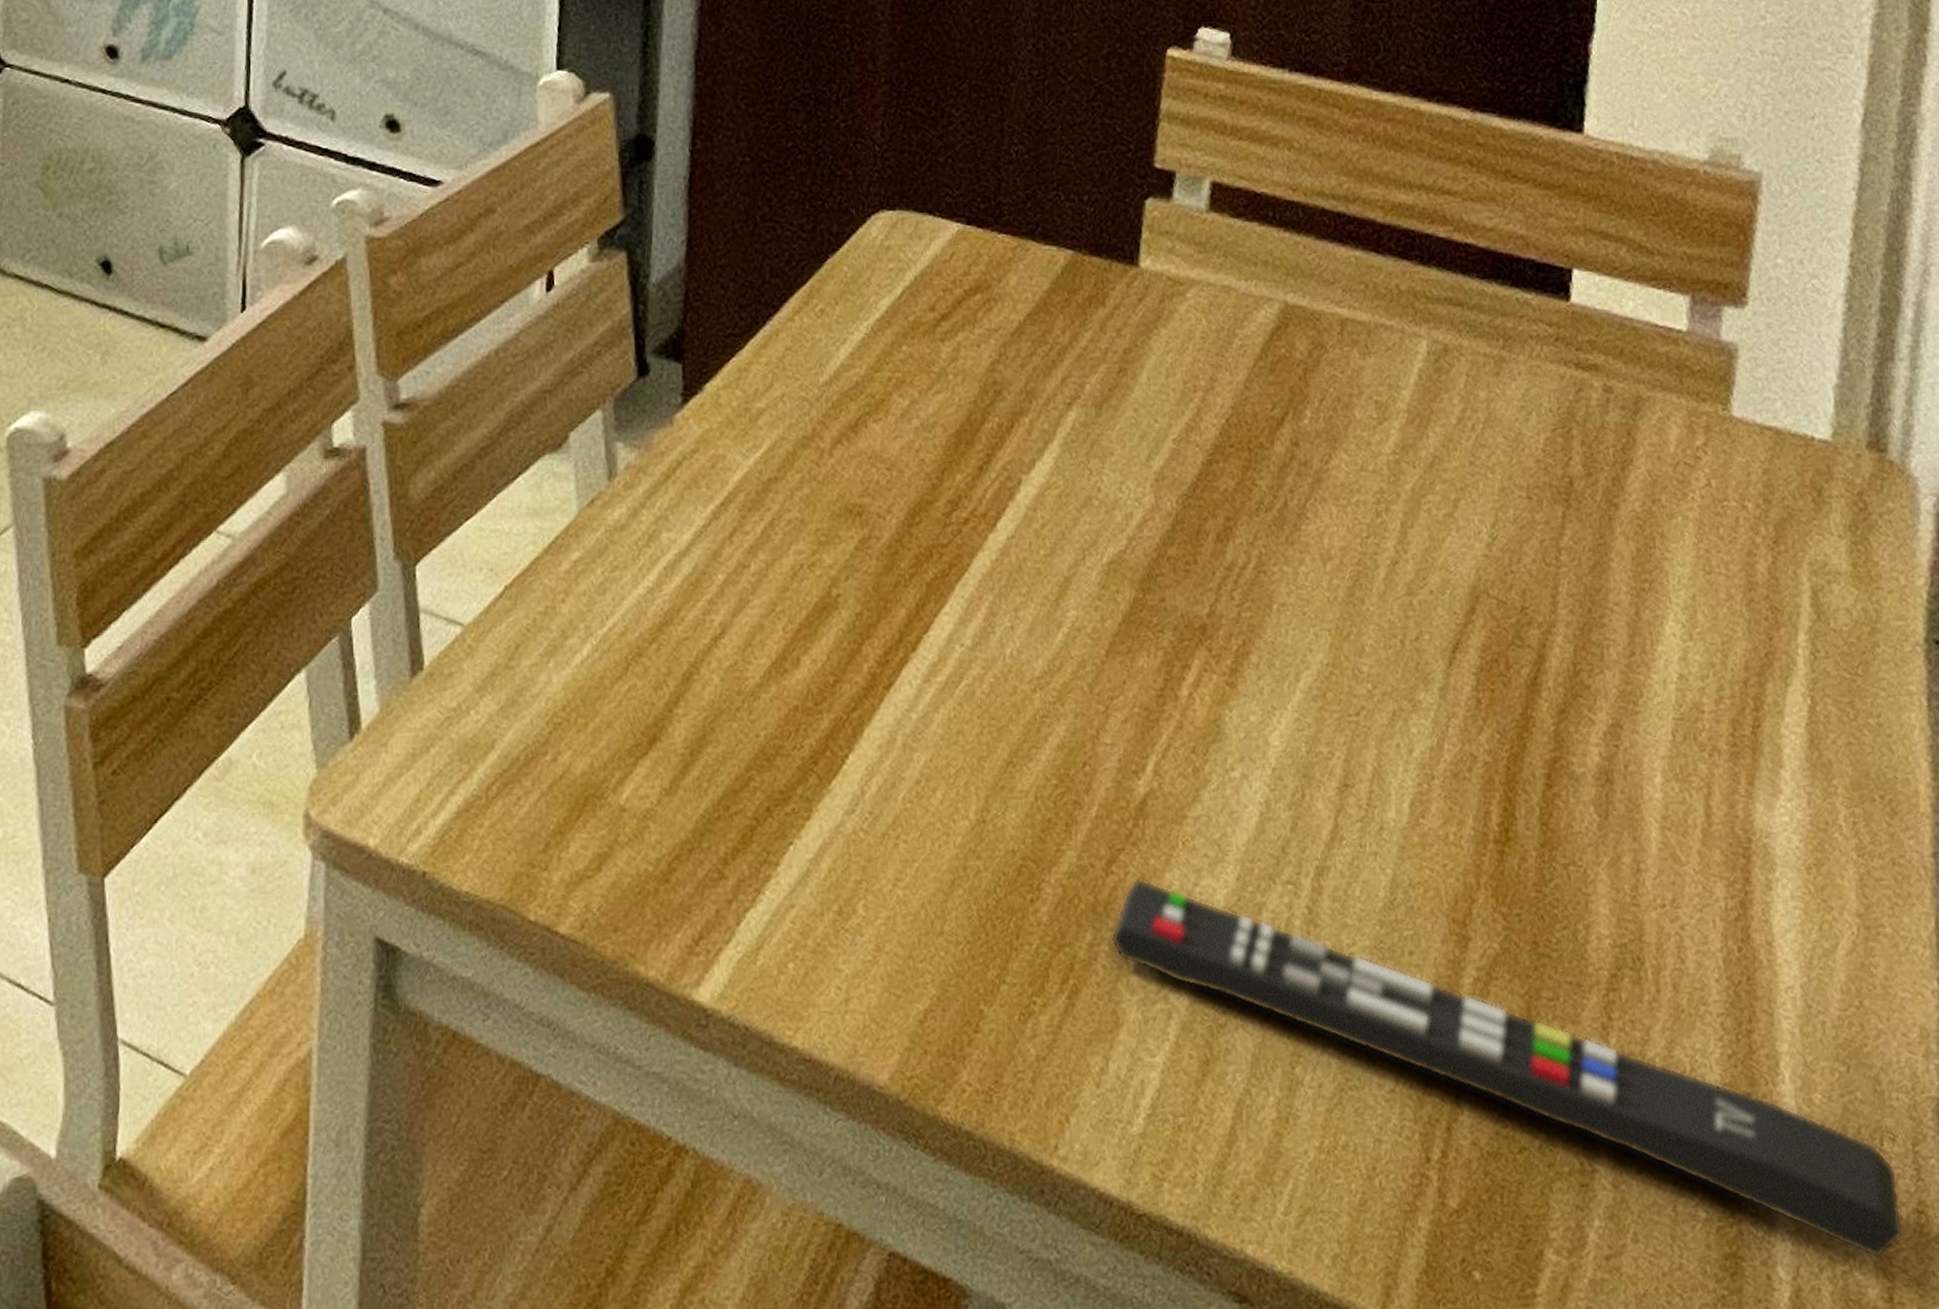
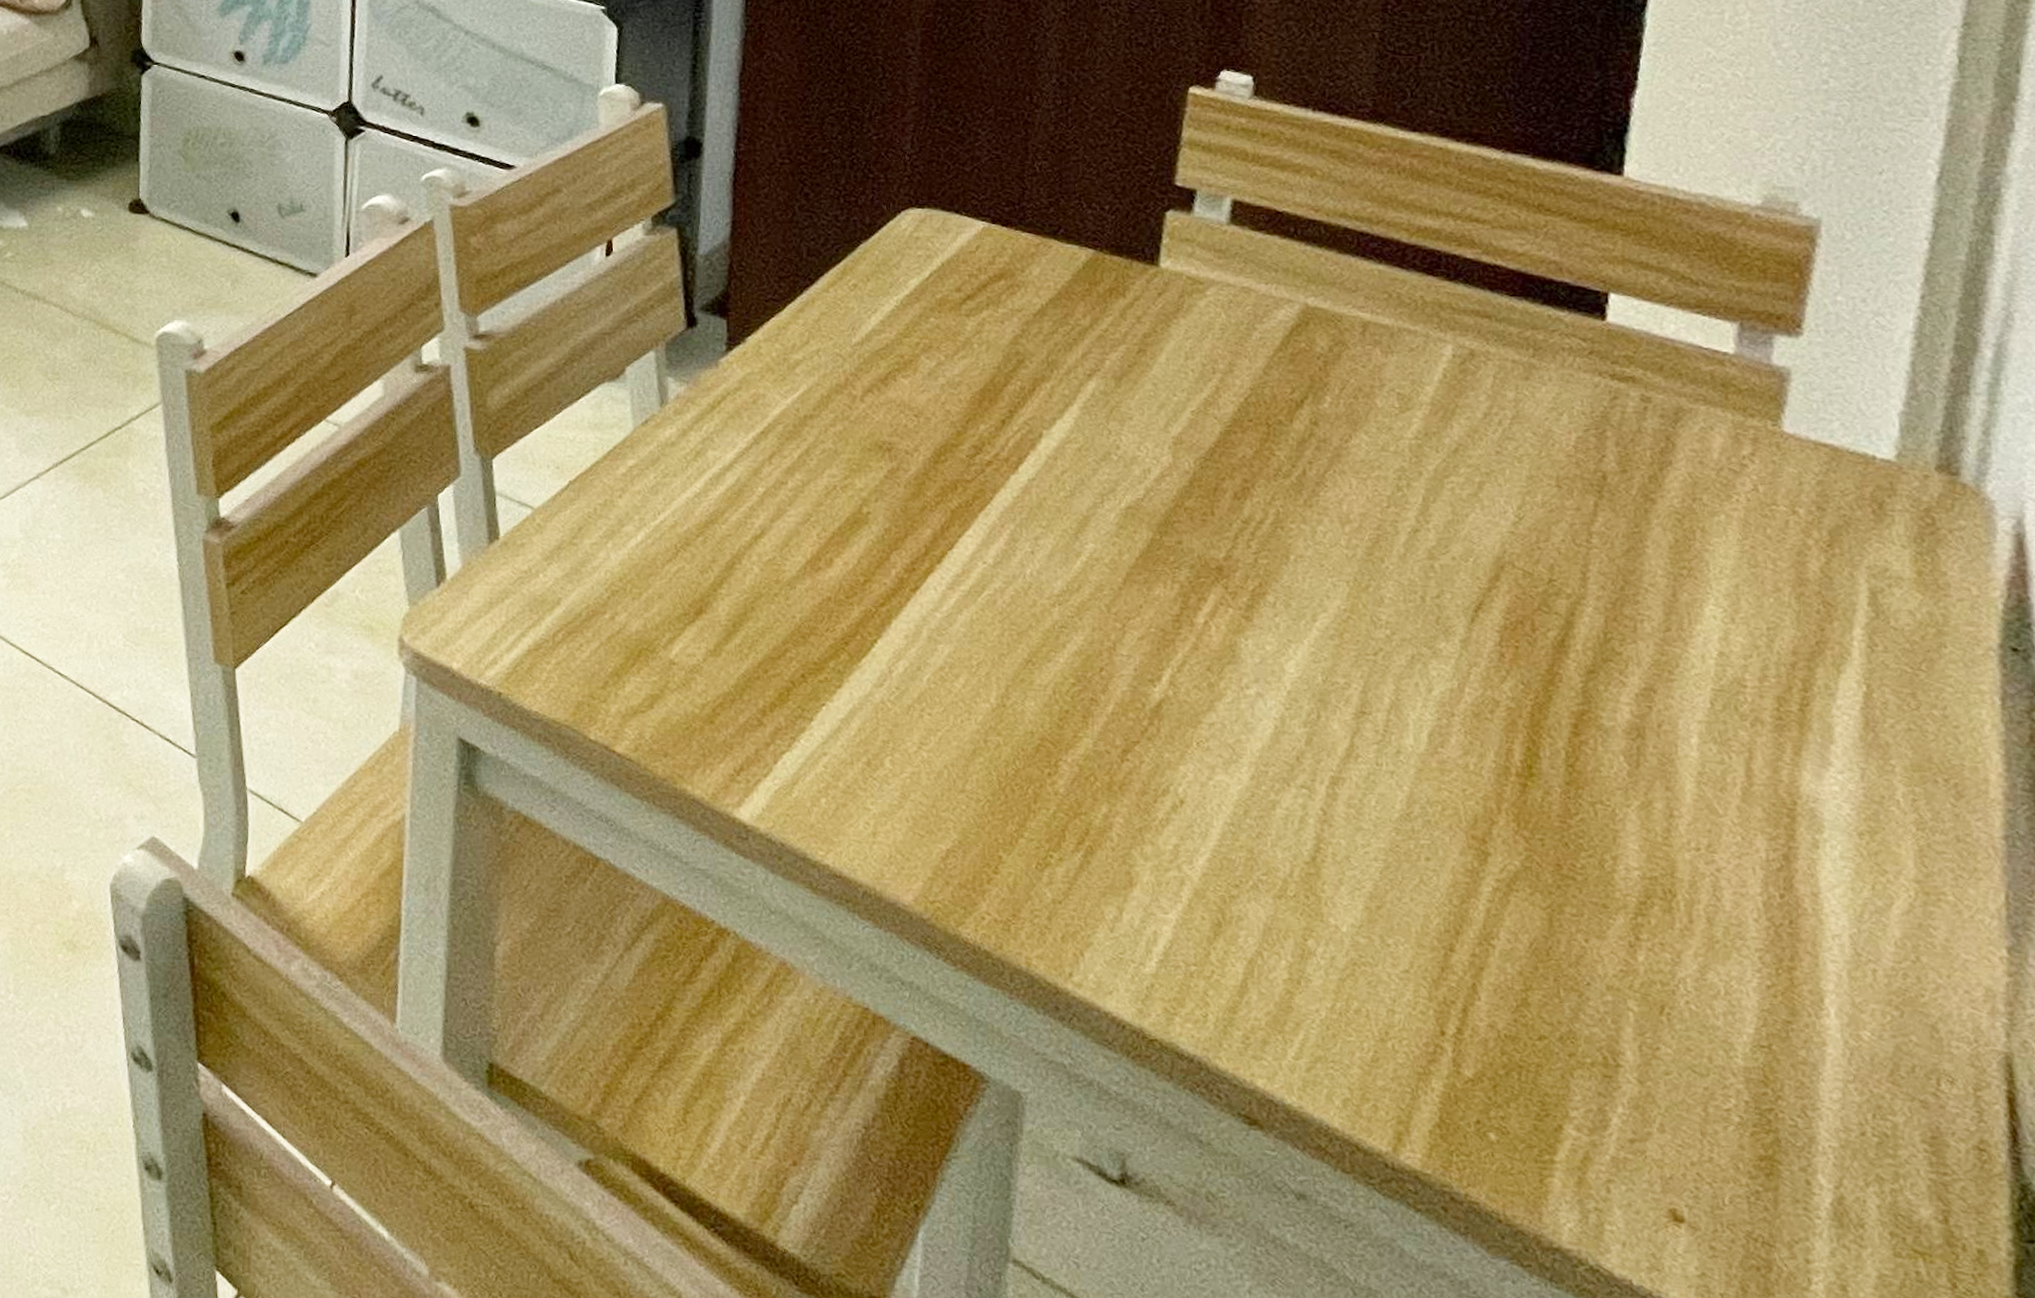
remote control: present [1111,878,1904,1259] -> none [1125,767,1962,1184]

